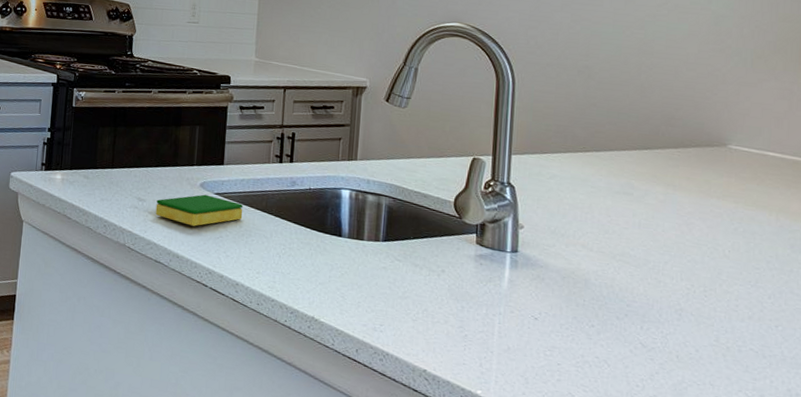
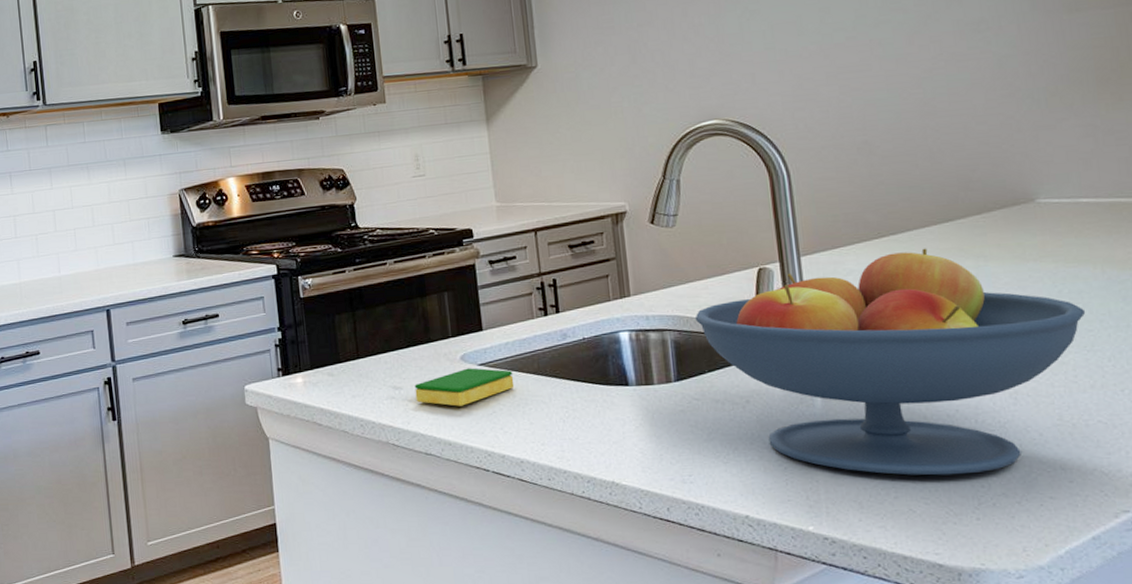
fruit bowl: none [409,167,756,374] -> present [695,248,1086,476]

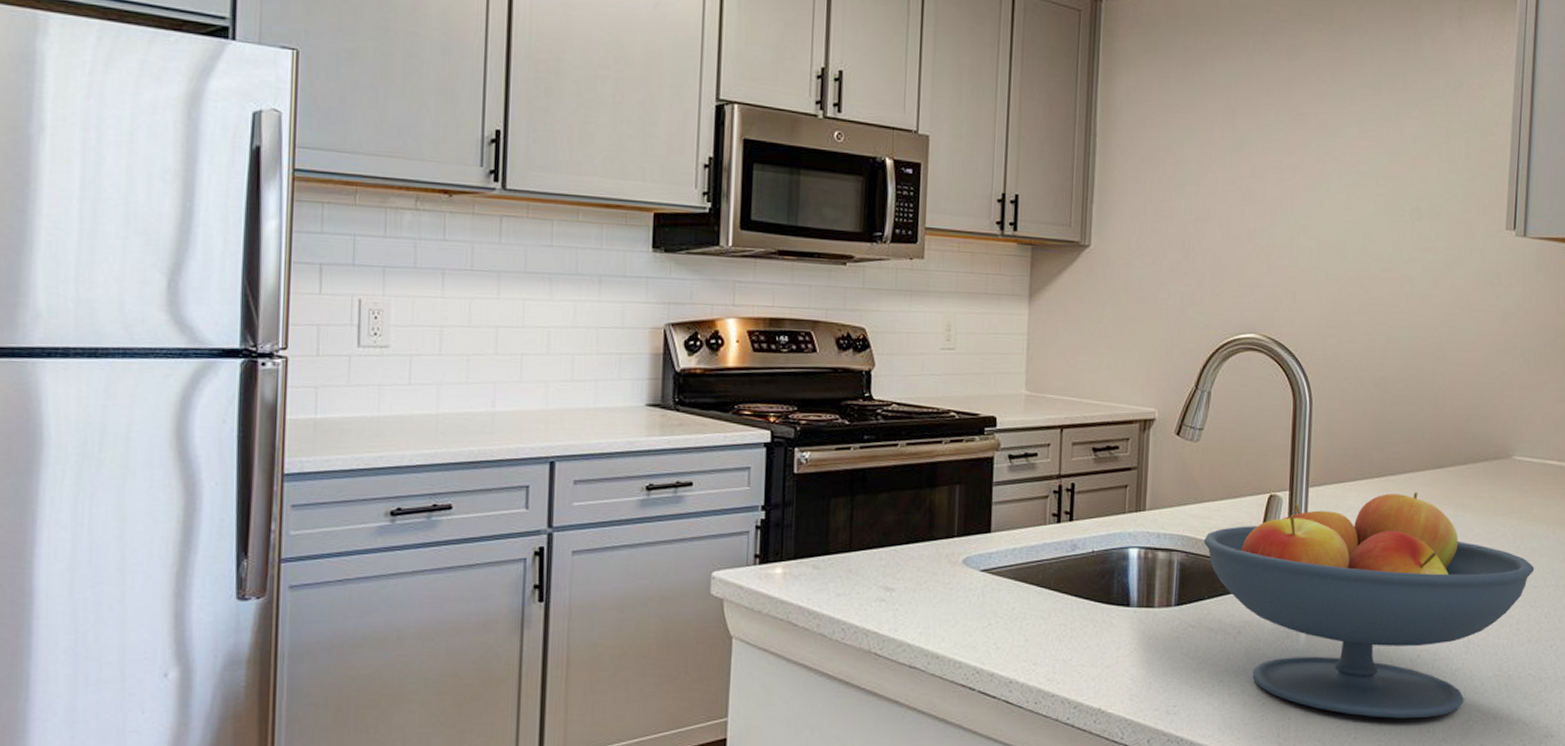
dish sponge: present [414,368,515,407] -> none [908,573,1016,616]

